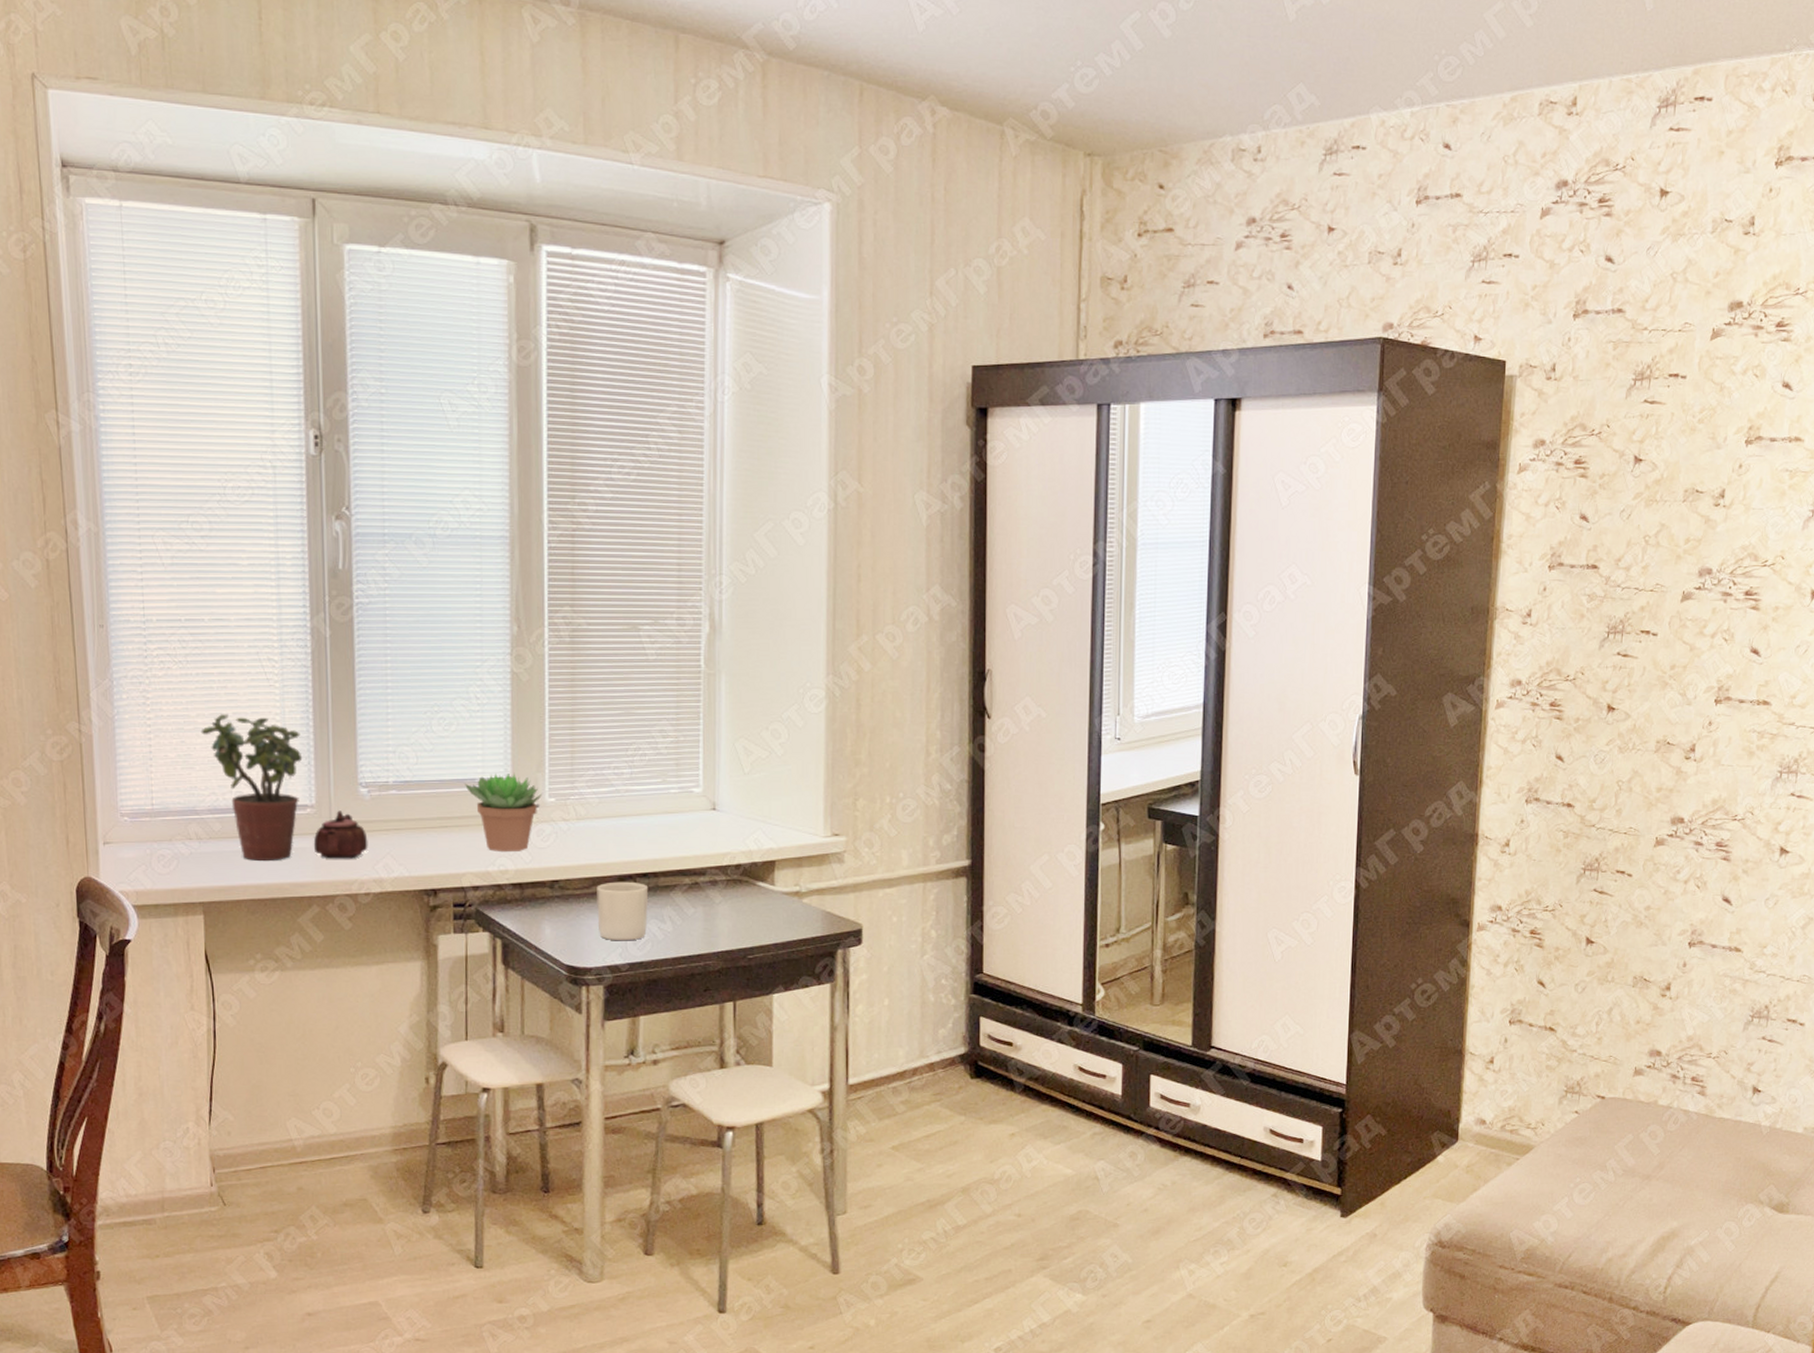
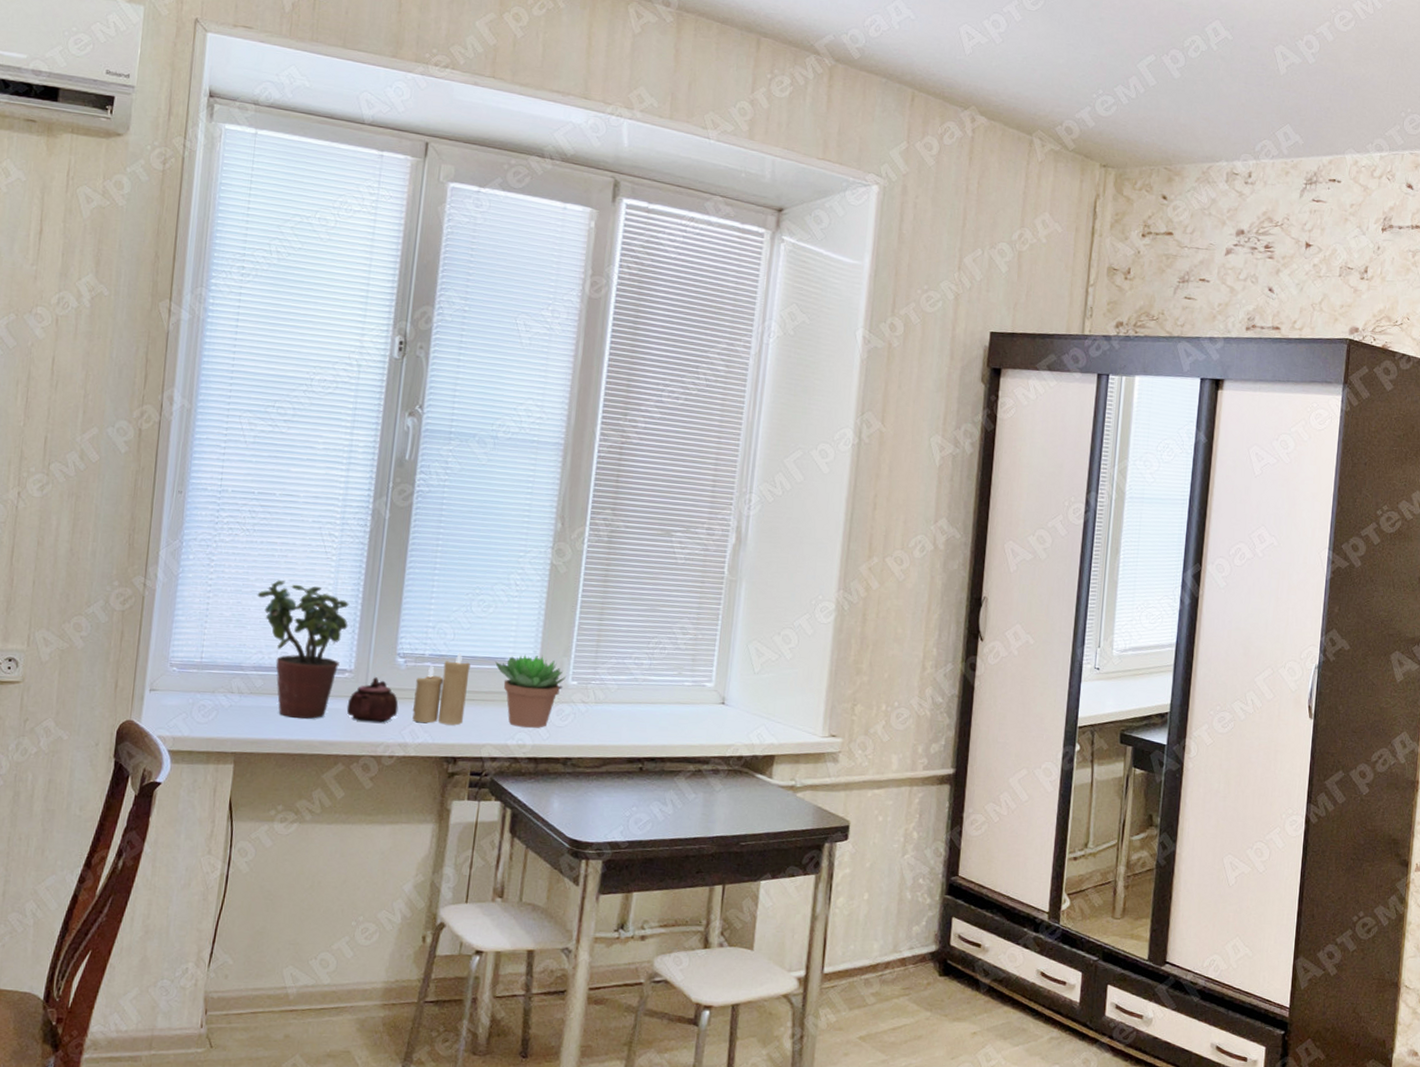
candle: none [383,776,439,856] -> present [412,652,470,726]
mug: present [597,881,649,941] -> none [603,763,655,820]

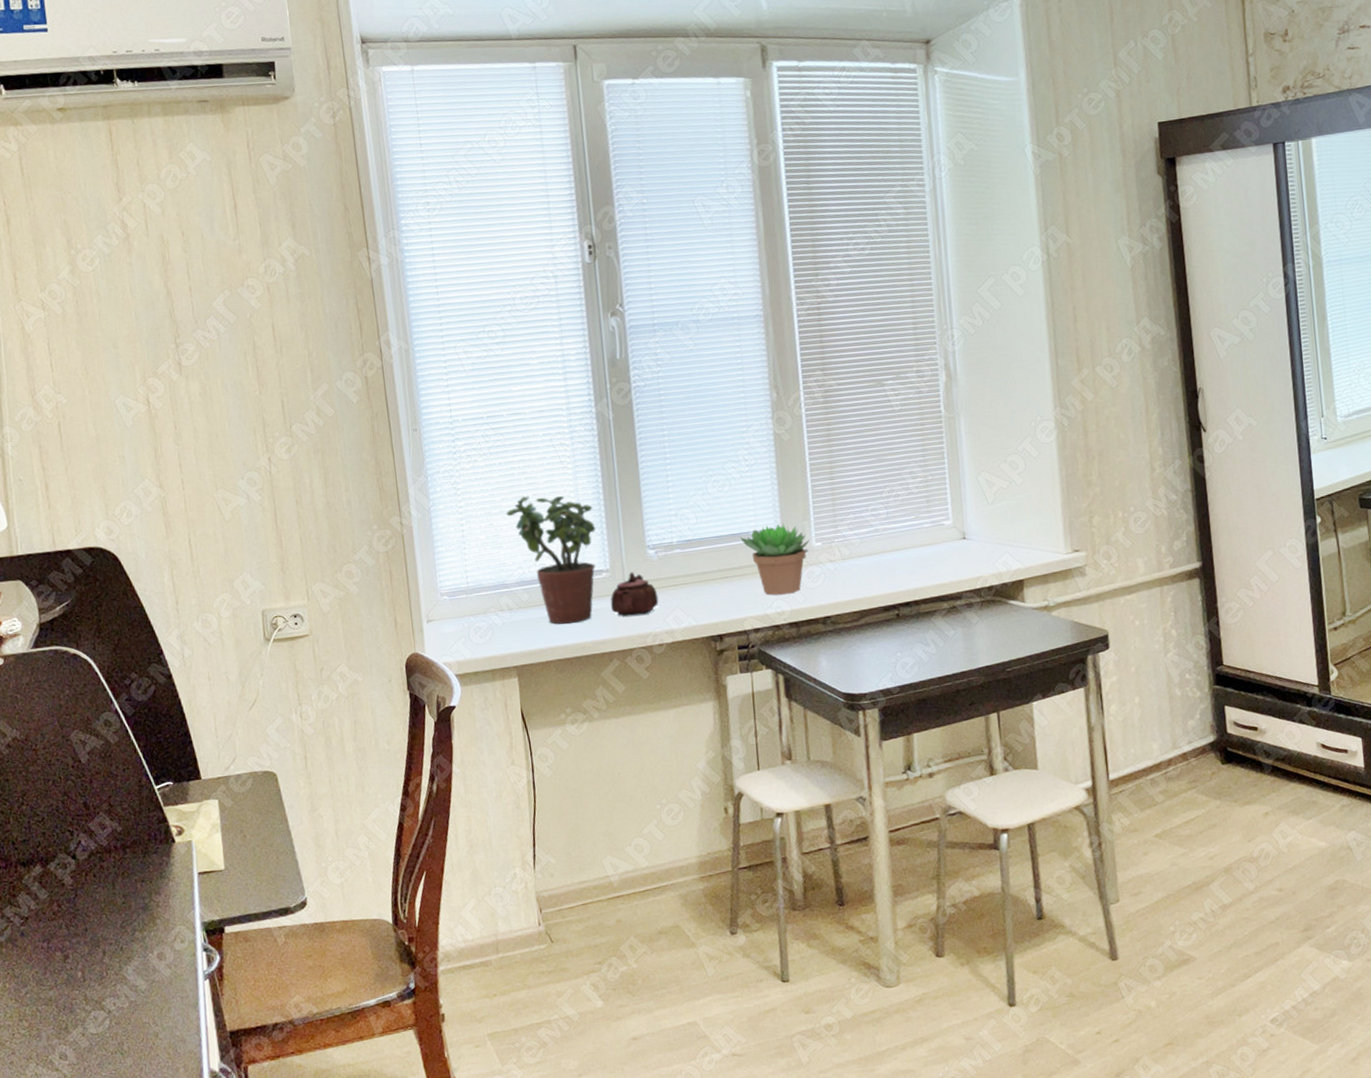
candle: present [412,652,470,726] -> none [669,534,722,608]

